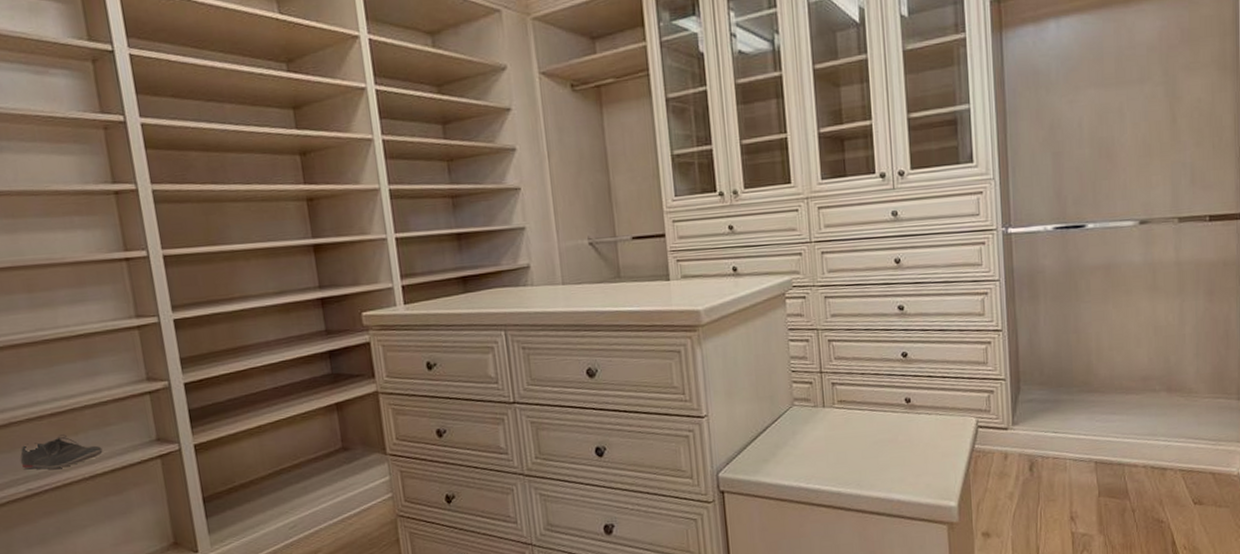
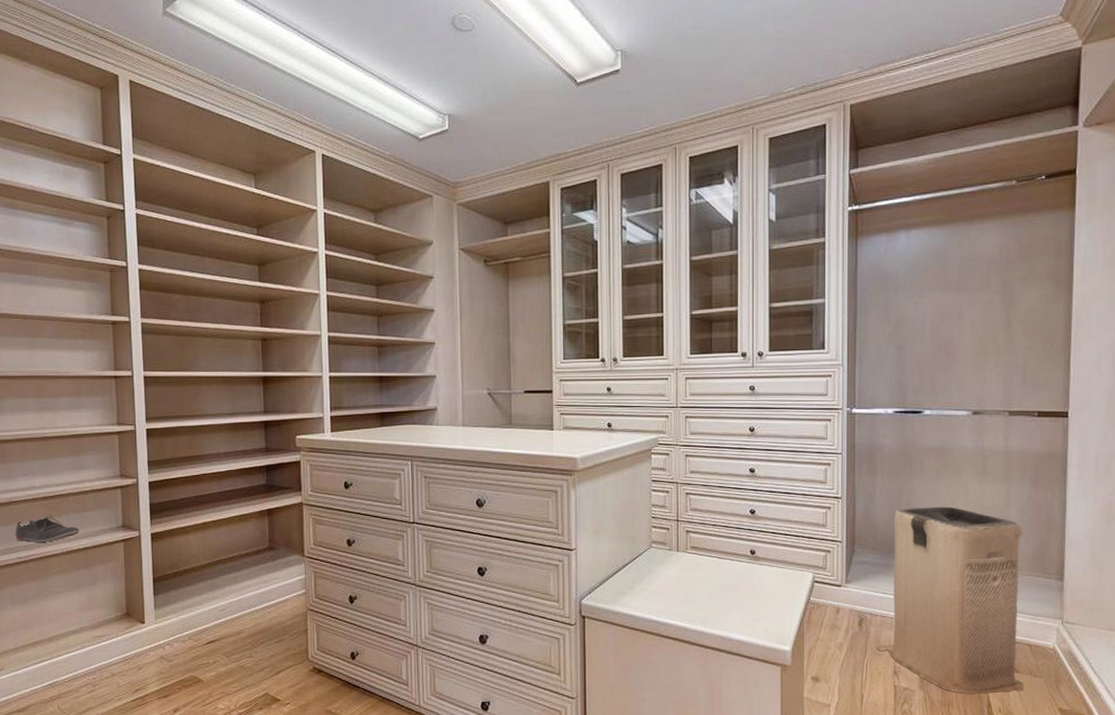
laundry basket: none [1048,329,1209,534] -> present [875,506,1024,694]

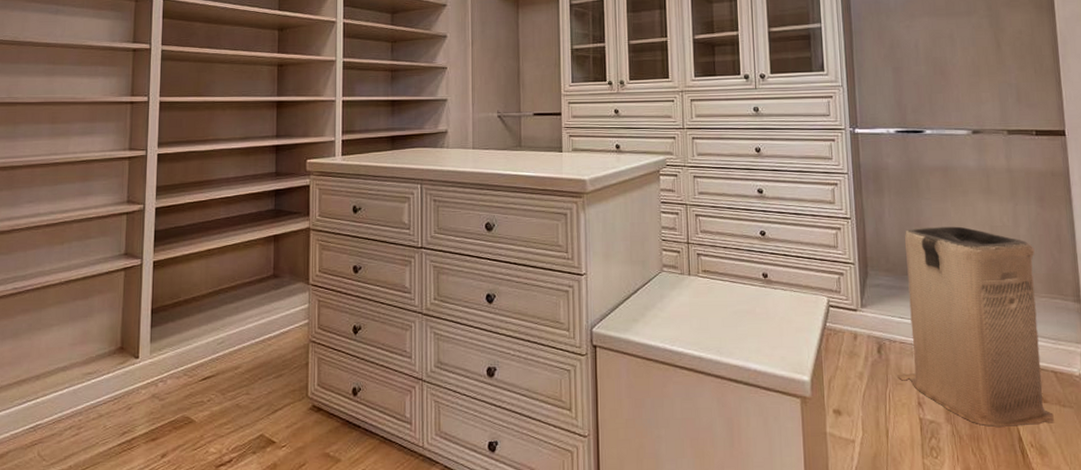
shoe: present [15,515,79,542] -> none [13,243,80,272]

